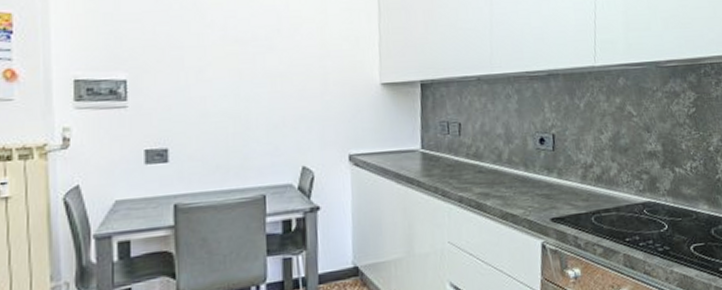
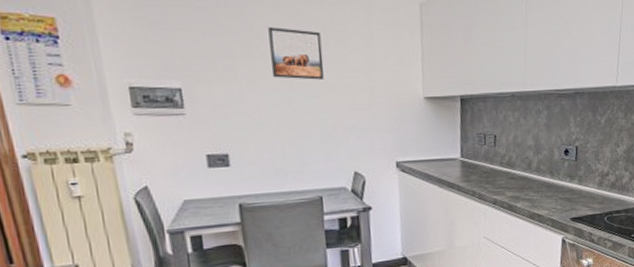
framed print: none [220,15,275,68] -> present [268,27,324,80]

